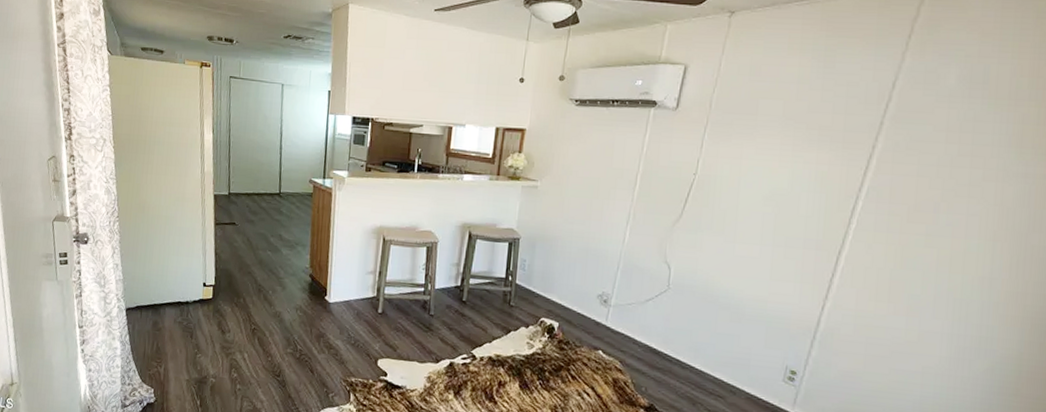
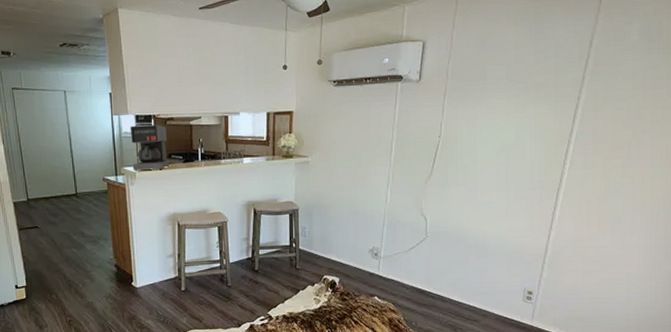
coffee maker: none [342,127,384,178] -> present [130,125,170,172]

